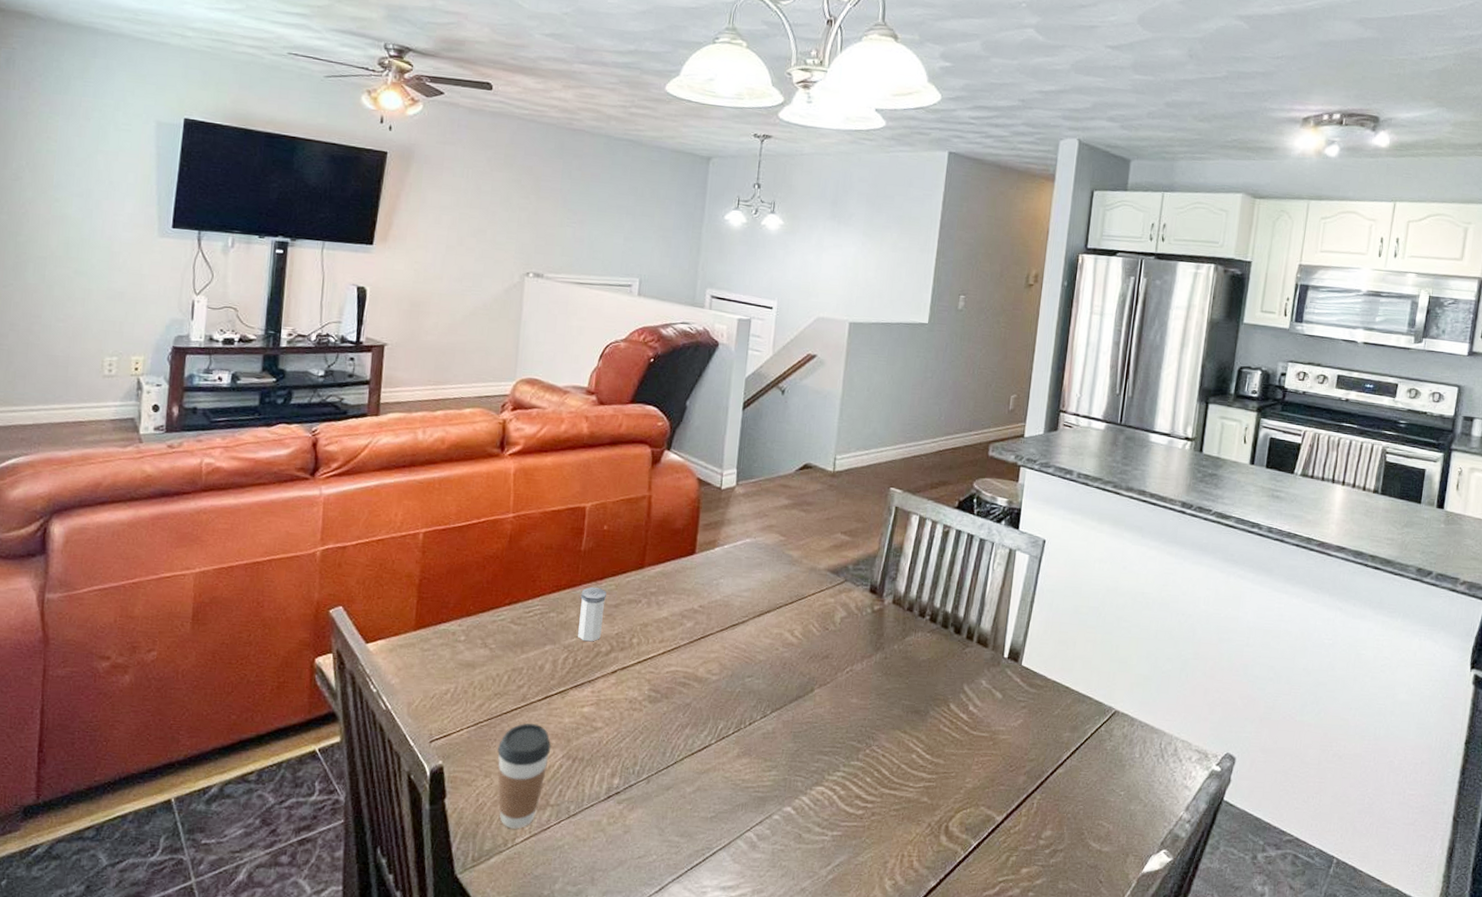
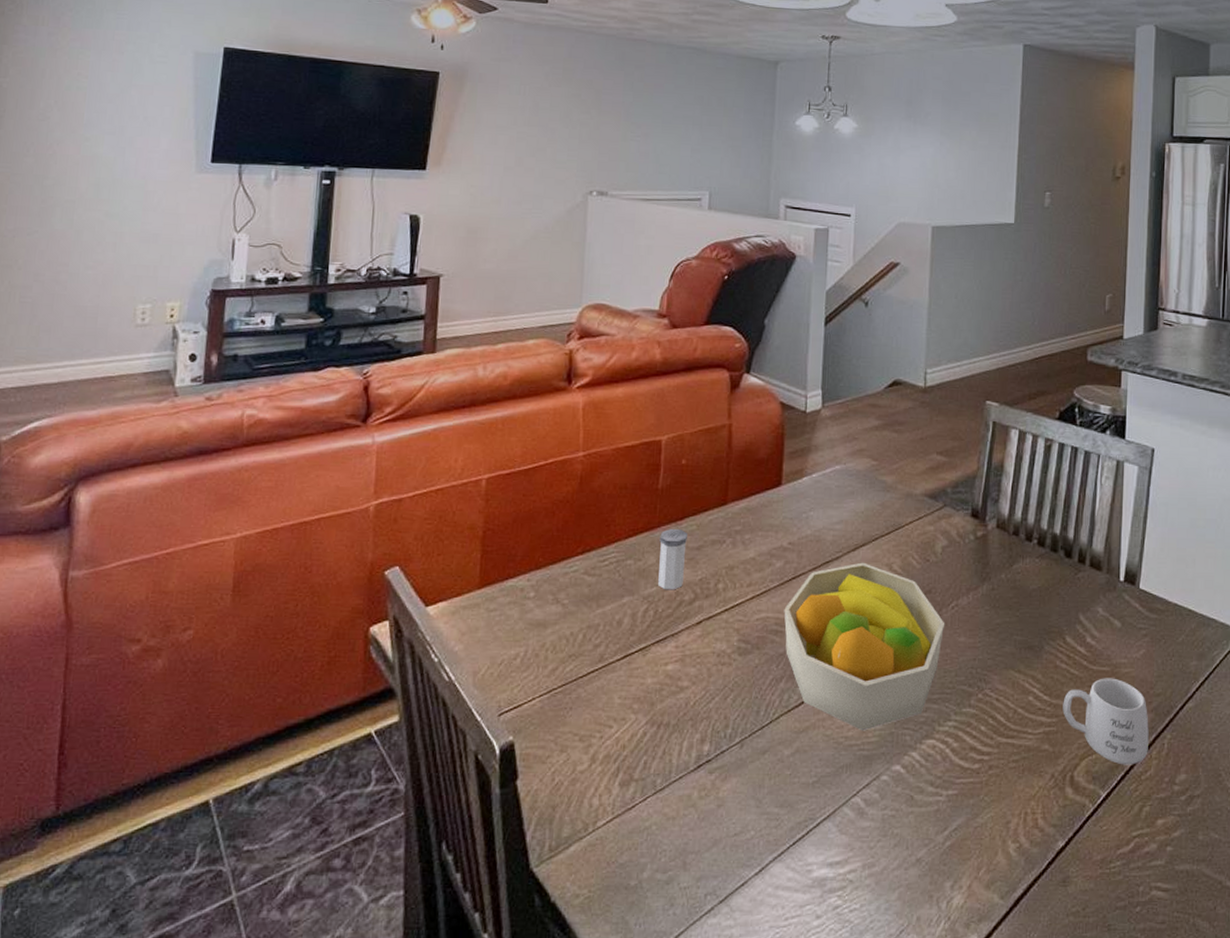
coffee cup: present [497,723,552,829] -> none [574,686,633,810]
fruit bowl: none [692,627,840,776] -> present [784,562,945,731]
mug: none [942,742,1021,820] -> present [1062,678,1149,765]

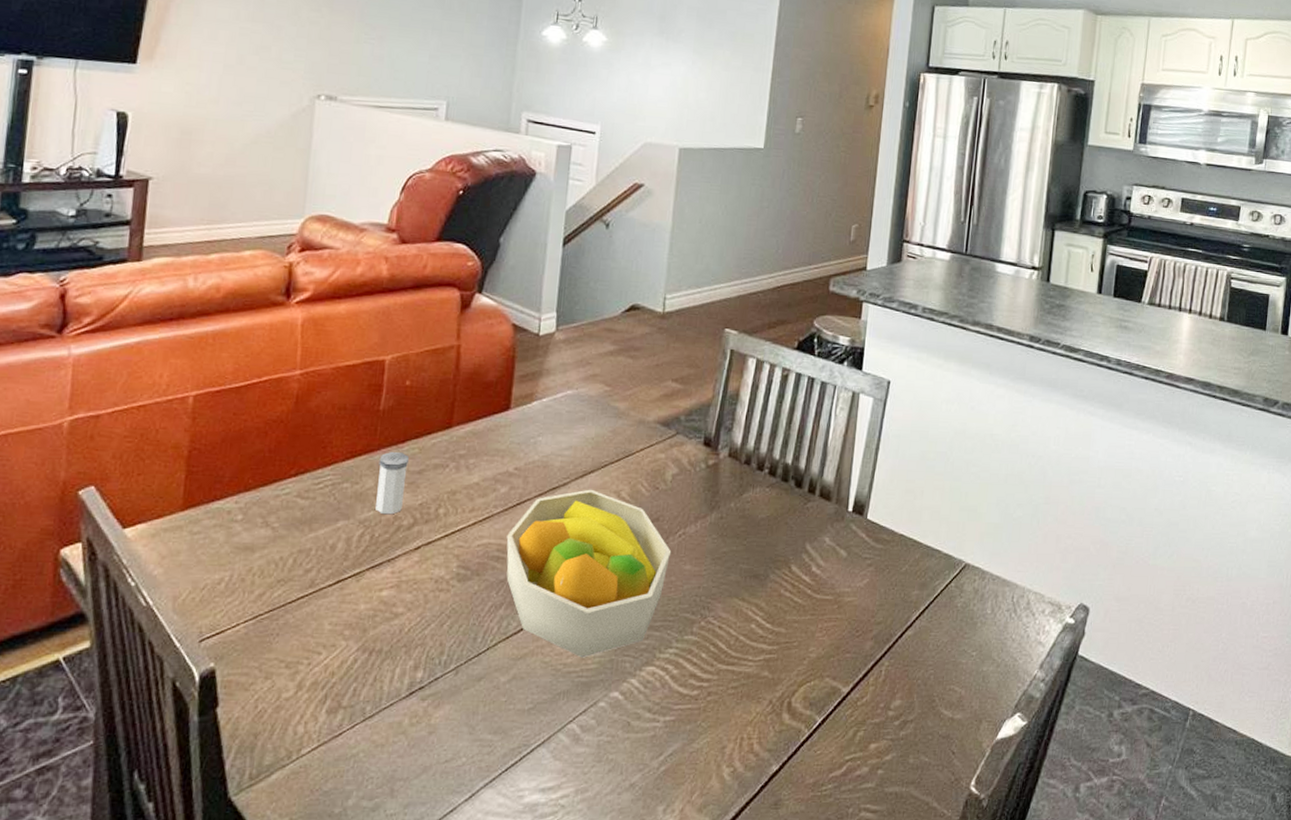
mug: present [1062,678,1149,765] -> none [784,606,868,692]

